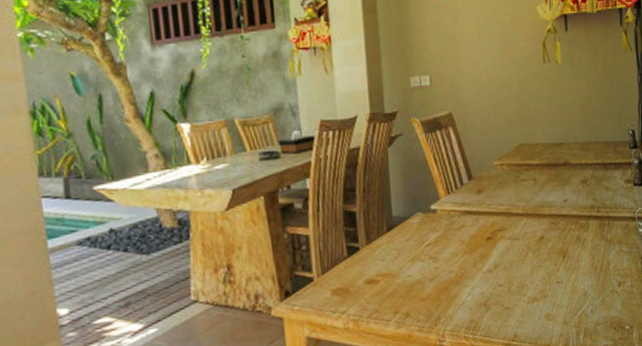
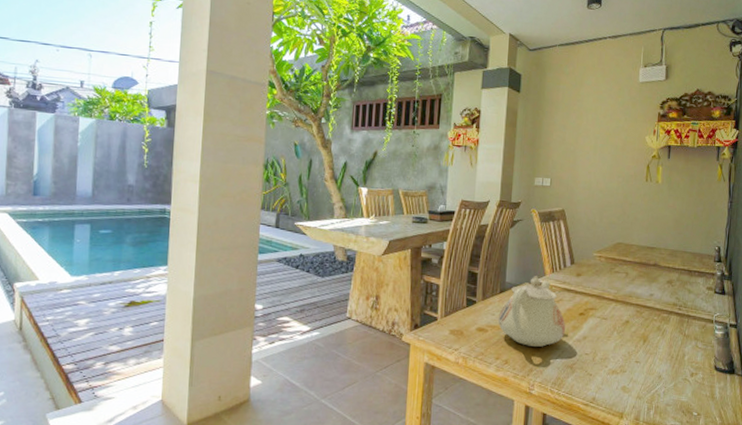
teapot: none [390,202,472,290] -> present [498,276,565,347]

